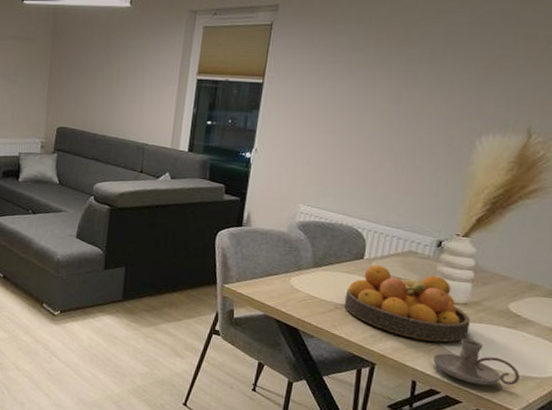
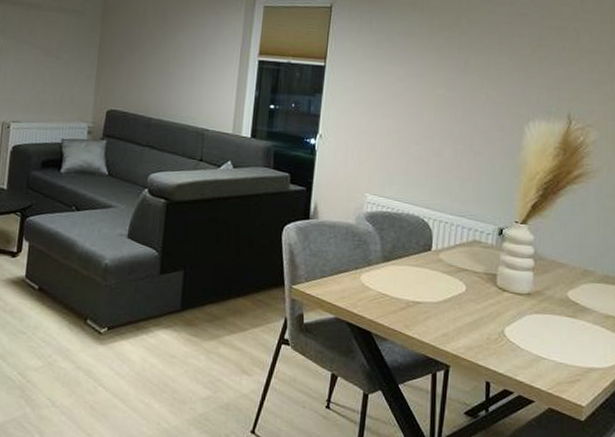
fruit bowl: present [344,265,471,343] -> none [415,256,535,337]
candle holder: present [433,338,520,386] -> none [504,331,584,382]

